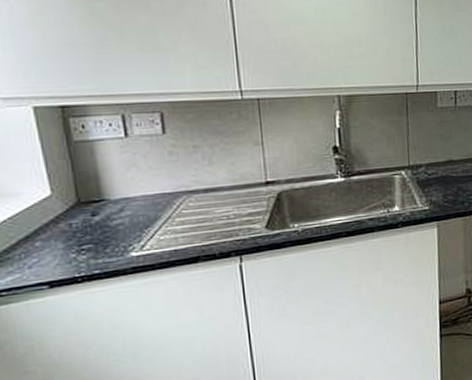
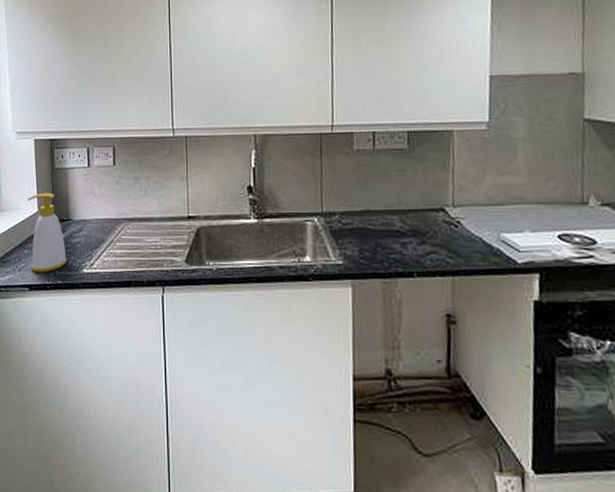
soap bottle: none [31,171,105,266] -> present [27,192,67,272]

